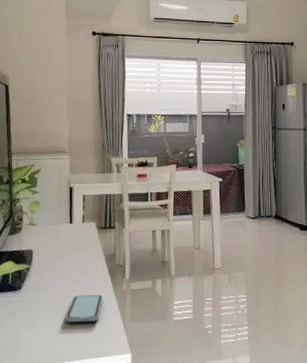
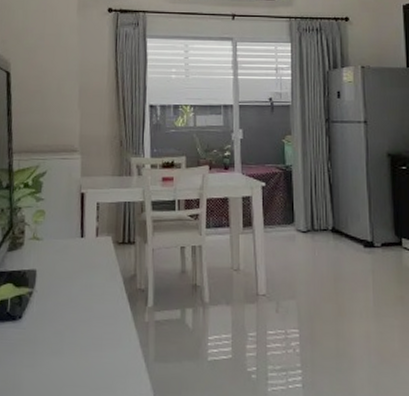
smartphone: present [65,294,104,323] -> none [74,326,122,362]

